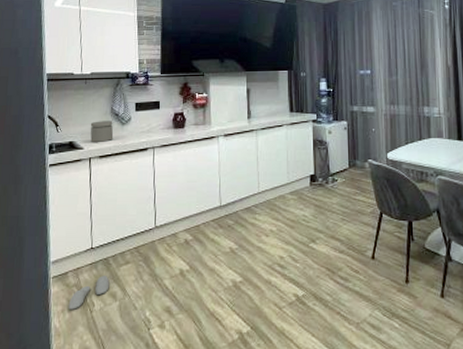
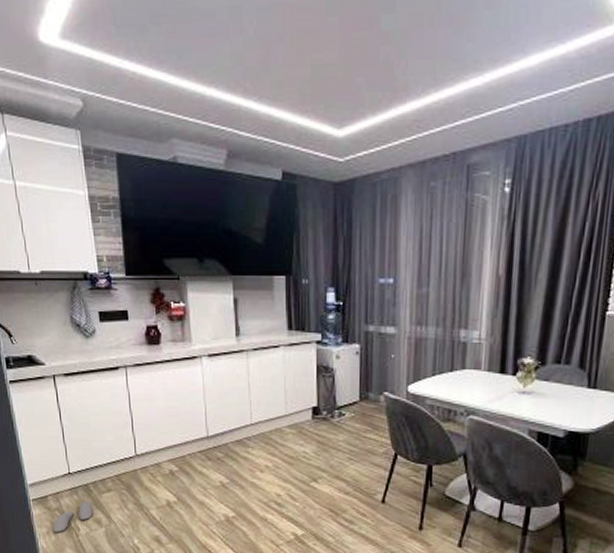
jar: present [90,121,114,142] -> none [48,332,78,358]

